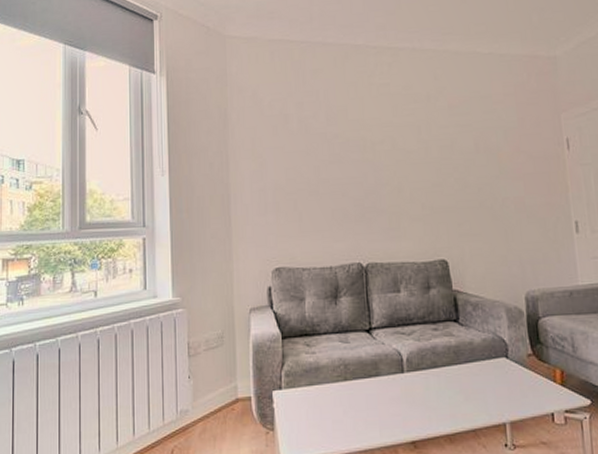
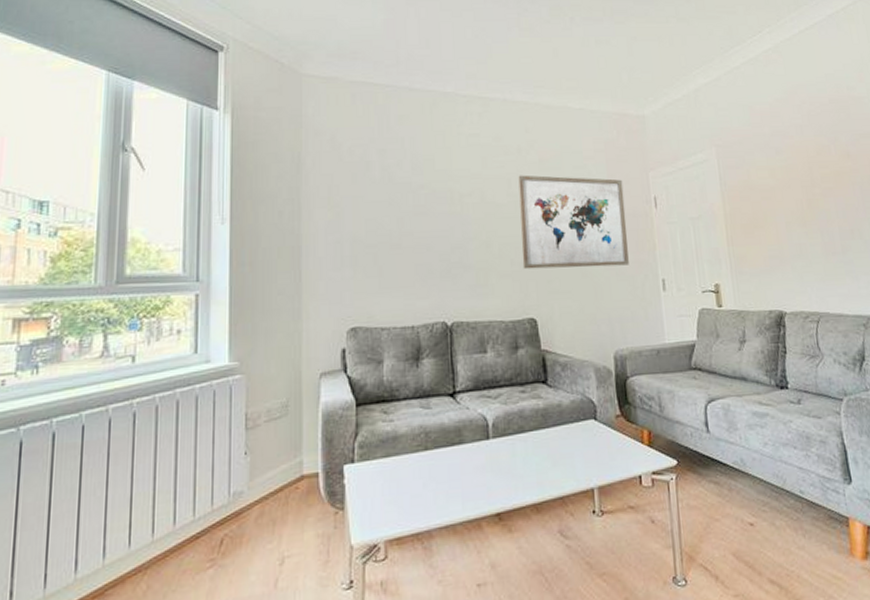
wall art: none [428,121,540,213] -> present [518,175,629,270]

